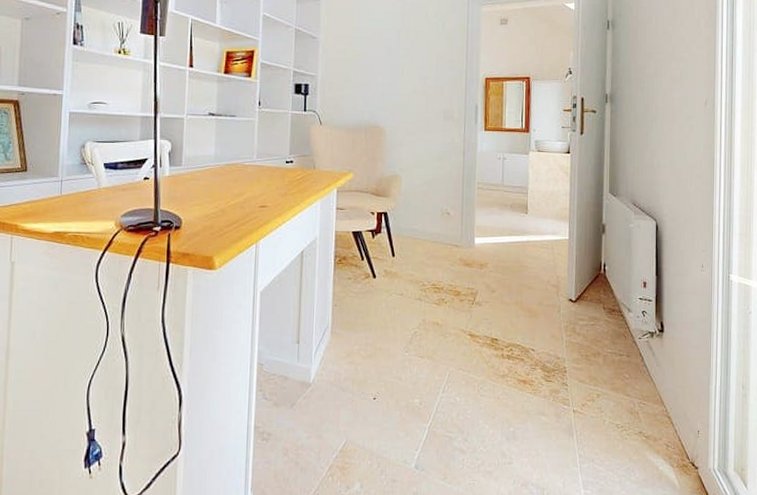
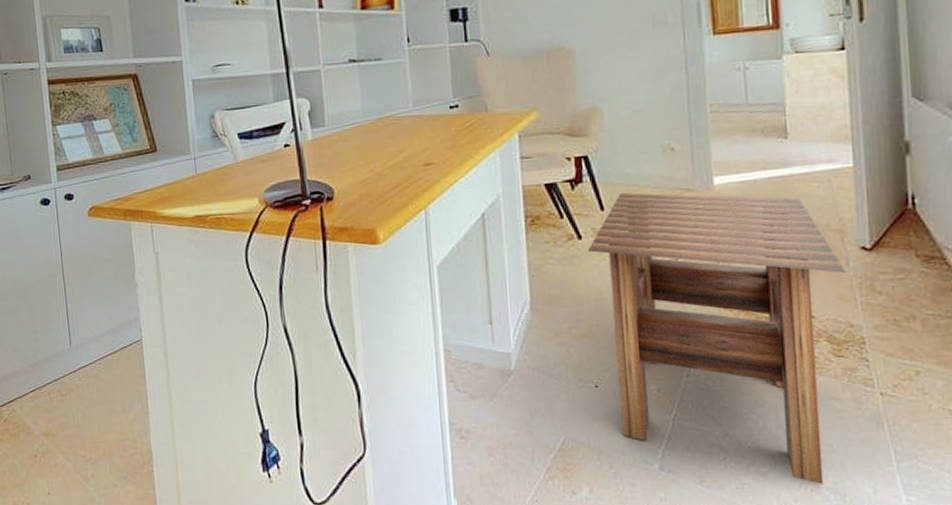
side table: none [379,243,558,481] -> present [587,192,846,484]

